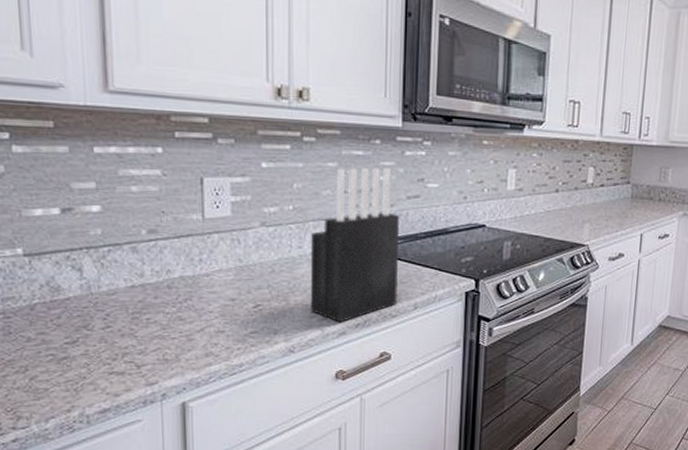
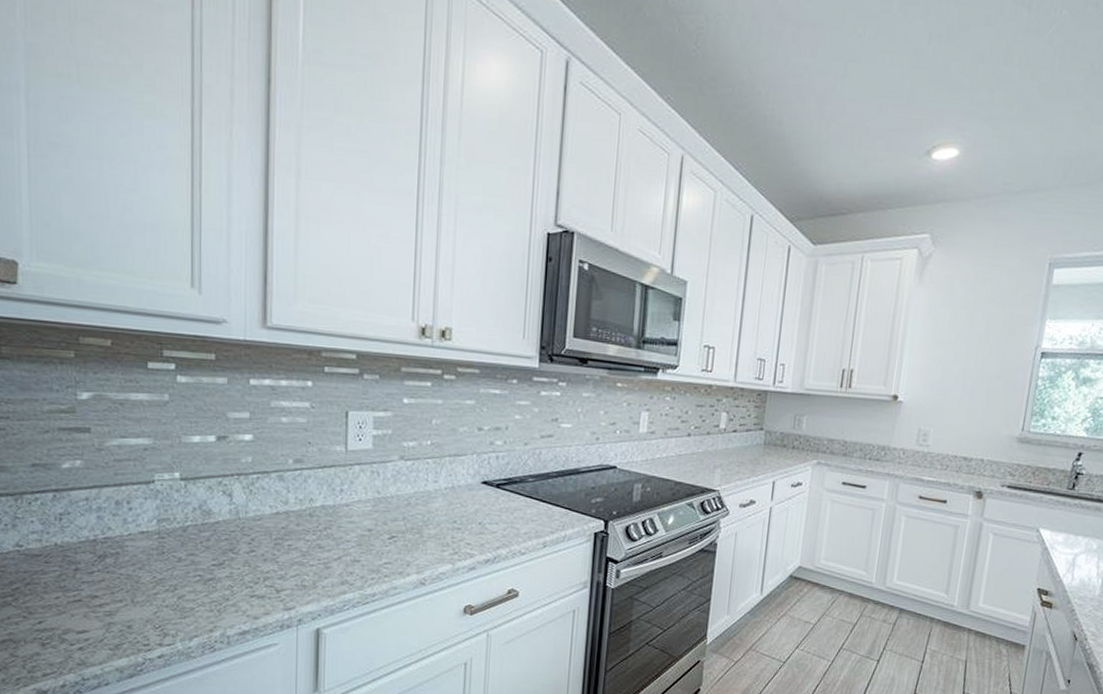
knife block: present [310,168,399,323] -> none [442,406,532,558]

